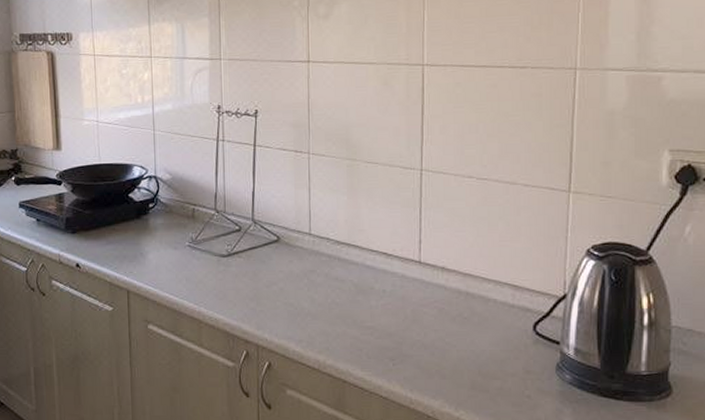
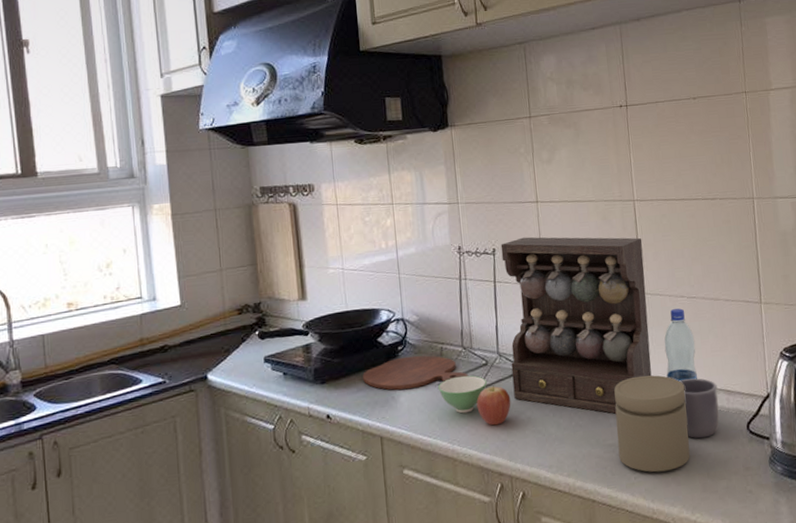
cutting board: none [113,214,220,247] -> present [363,355,469,390]
bowl: none [187,239,240,277] -> present [437,375,488,414]
fruit: none [226,252,263,293] -> present [476,385,511,426]
spice rack: none [264,99,429,296] -> present [500,237,652,414]
jar: none [377,259,462,362] -> present [614,375,690,473]
bottle: none [442,190,481,270] -> present [664,308,698,382]
mug: none [457,267,502,333] -> present [679,378,719,439]

